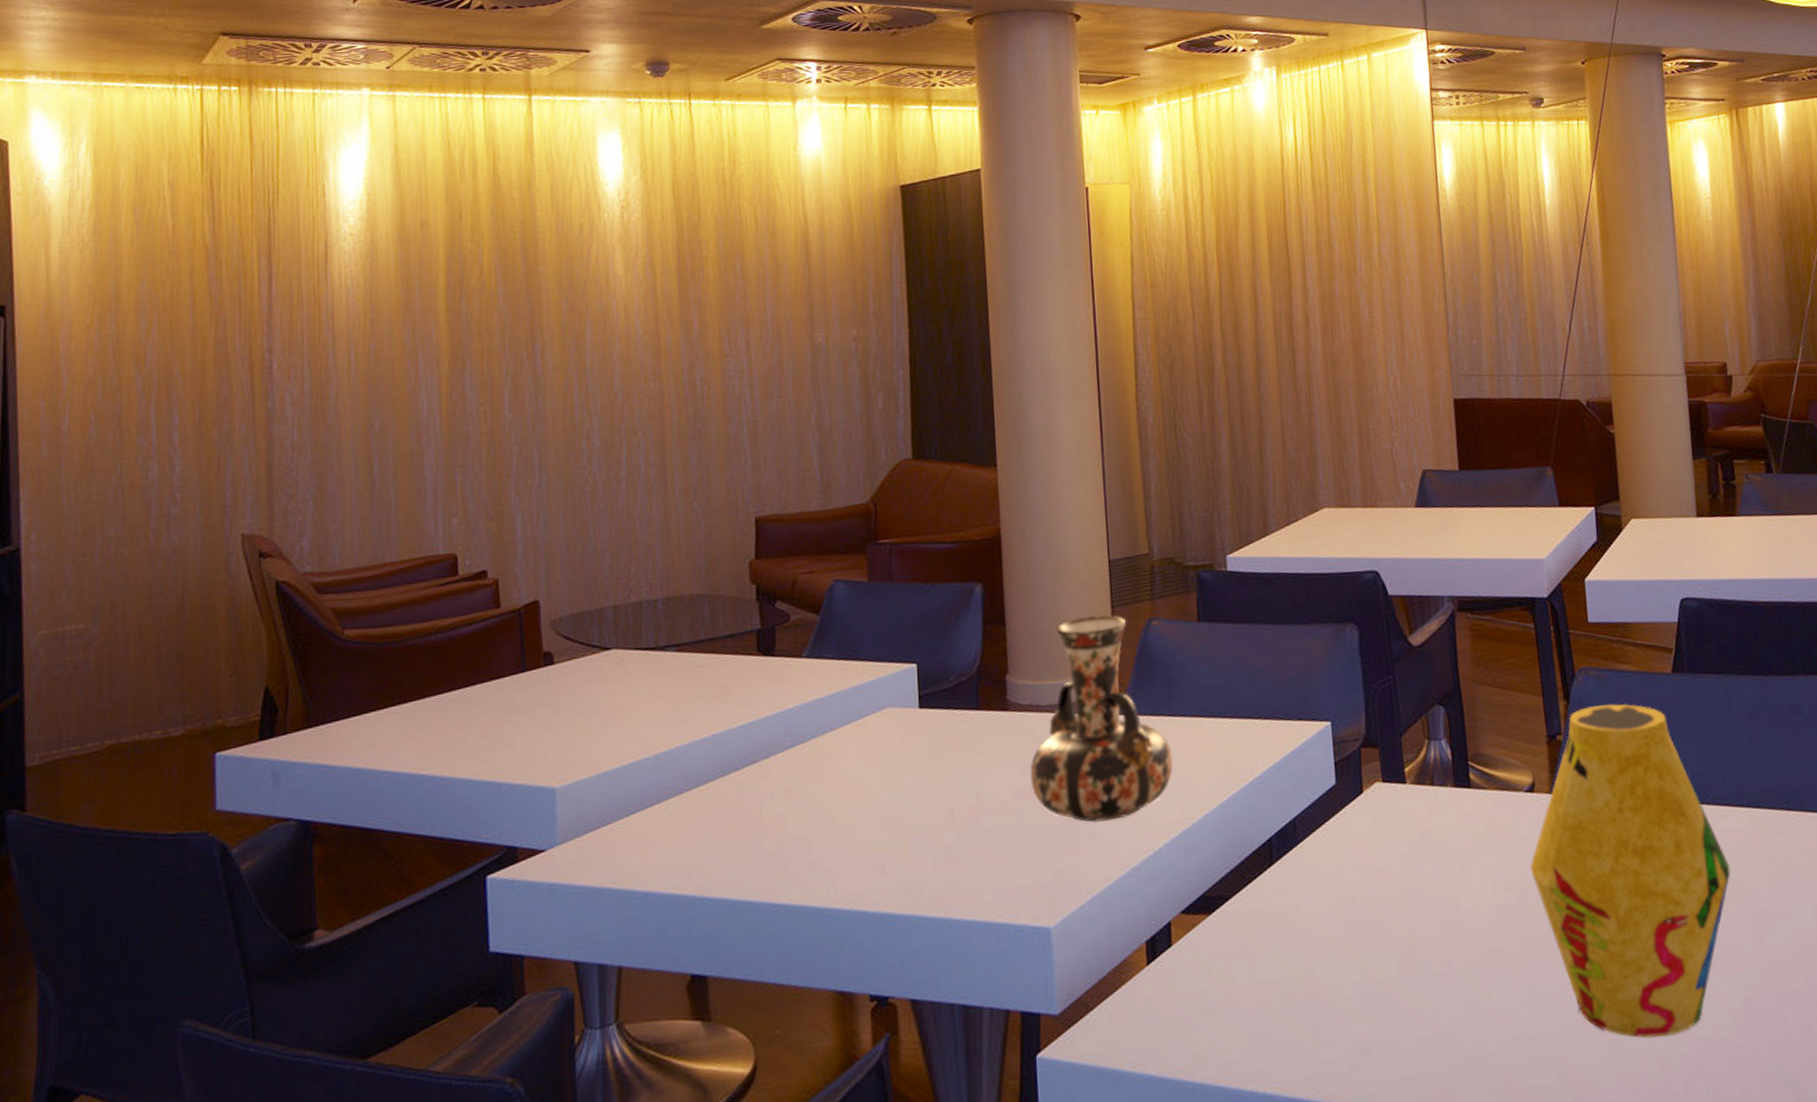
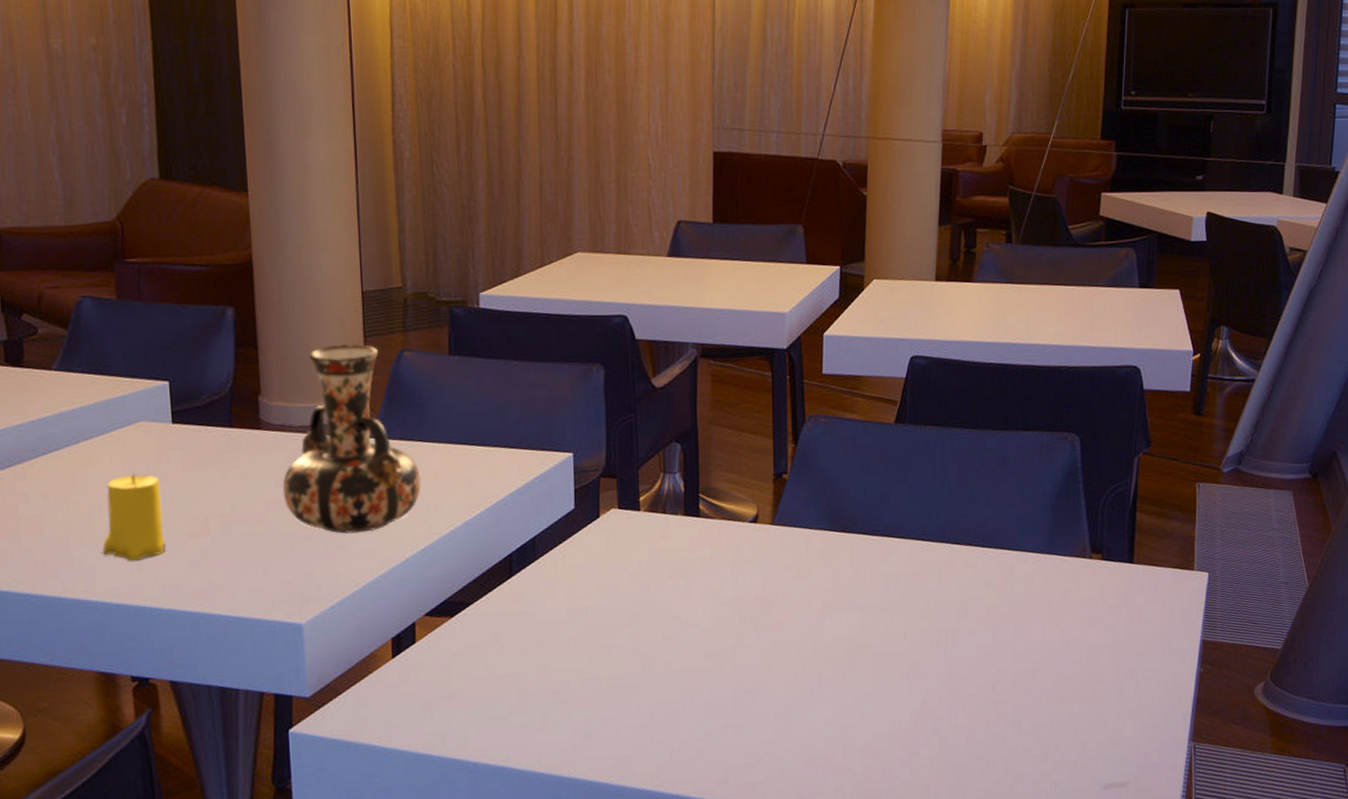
candle: none [845,764,909,862] -> present [102,474,165,561]
vase: present [1530,704,1731,1038] -> none [748,448,925,729]

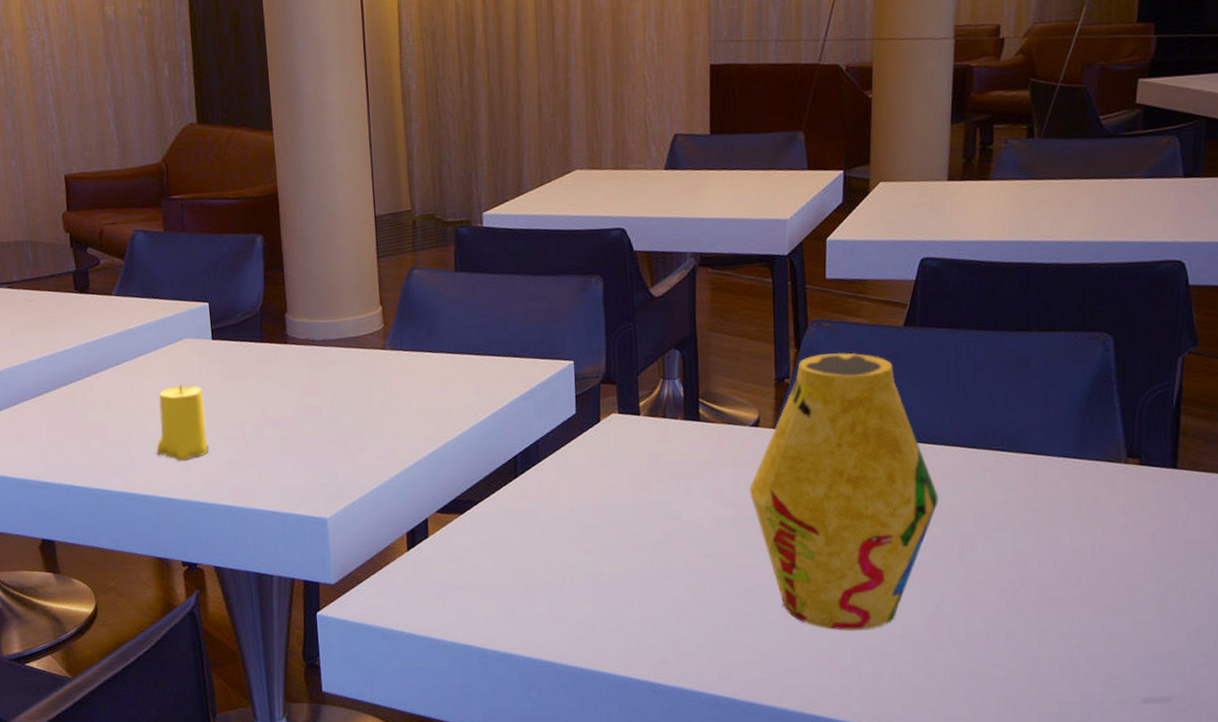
decorative vase: present [282,344,421,534] -> none [307,264,431,437]
vase: none [748,448,925,729] -> present [749,353,938,631]

